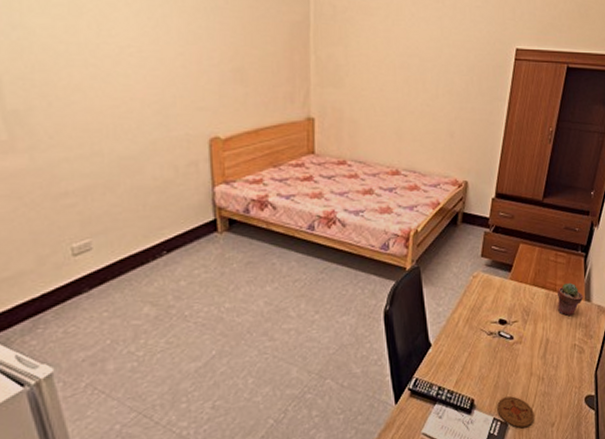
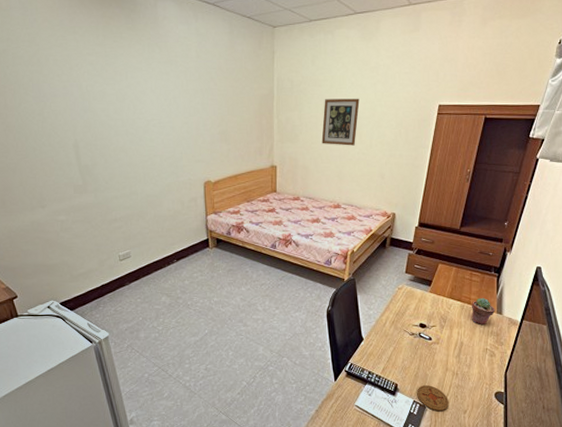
wall art: none [374,33,422,95] -> present [321,98,360,146]

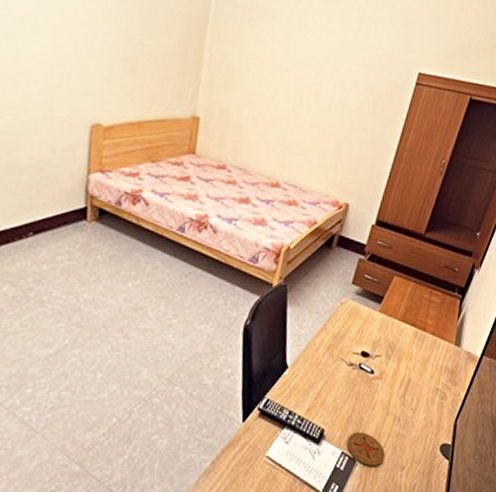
wall art: present [321,98,360,146] -> none [265,38,323,107]
potted succulent: present [471,297,496,325] -> none [425,323,454,359]

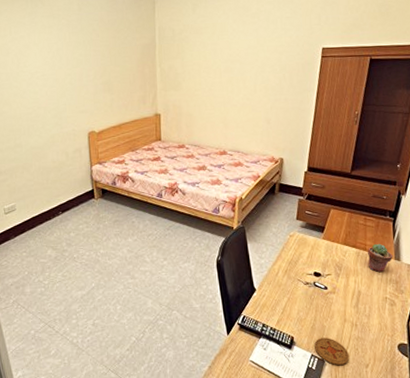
potted succulent: none [425,323,454,359] -> present [367,243,393,273]

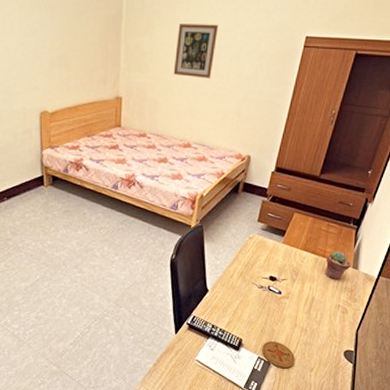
wall art: none [205,44,242,92] -> present [173,24,218,78]

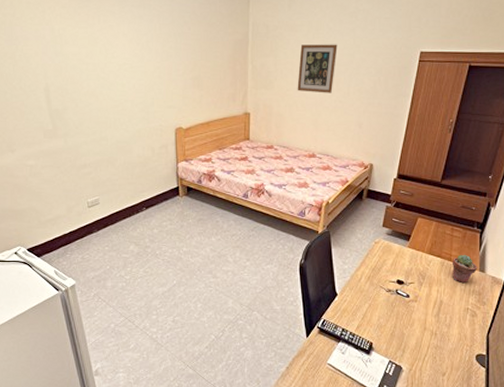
coaster: present [262,341,295,368] -> none [393,345,426,372]

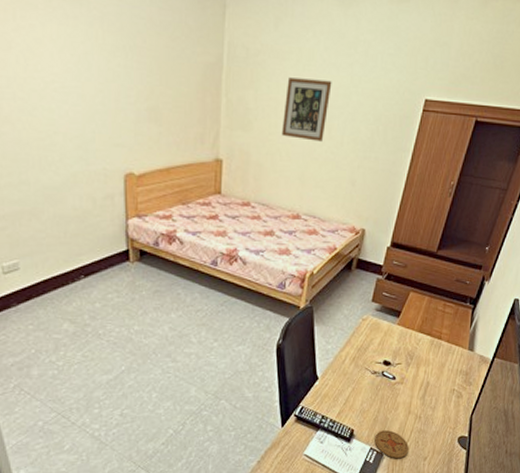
coaster: none [393,345,426,372] -> present [374,430,409,458]
potted succulent: present [451,254,478,284] -> none [441,332,467,363]

